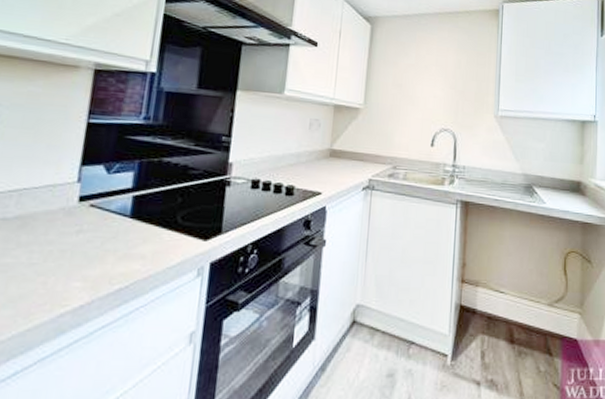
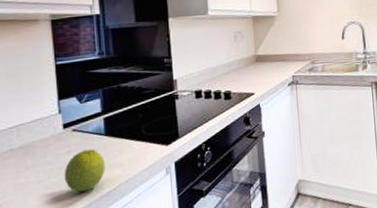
fruit: none [64,232,123,285] -> present [64,149,105,192]

